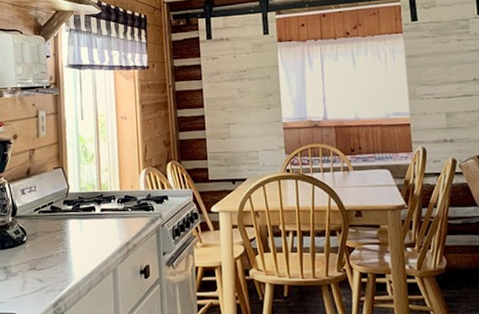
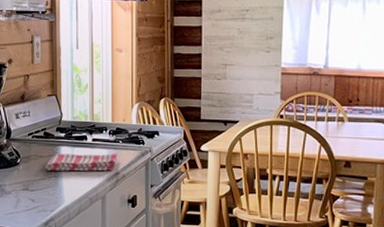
dish towel: none [53,222,128,247] -> present [45,153,118,171]

